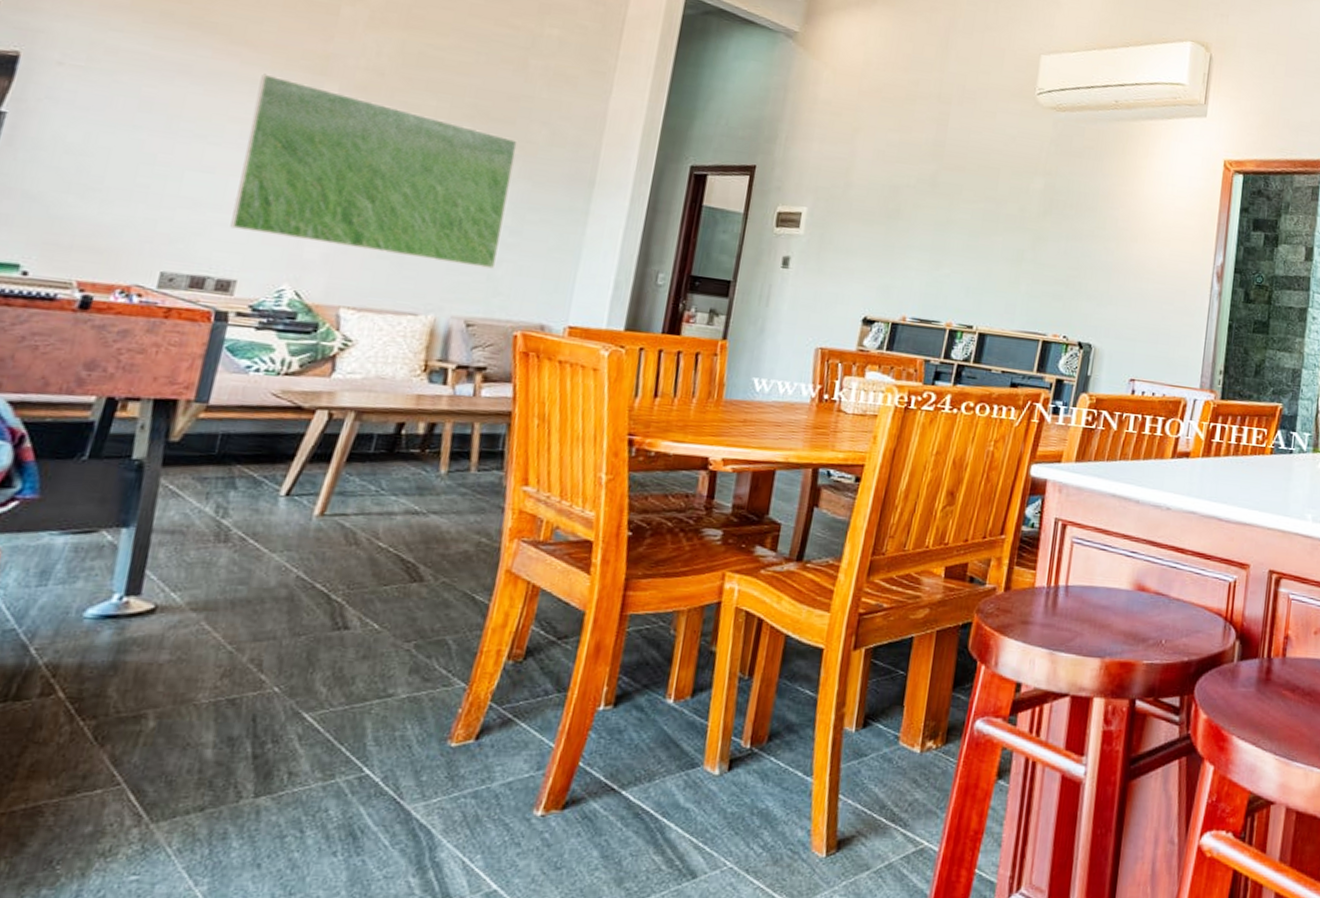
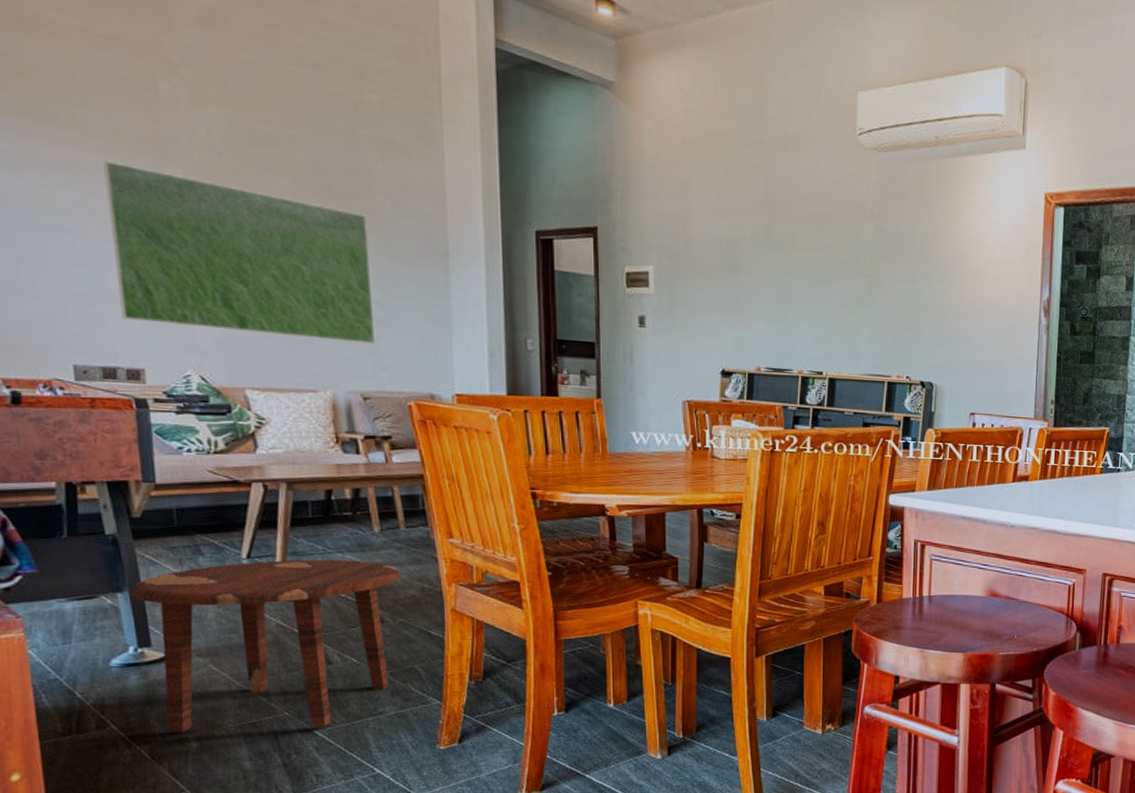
side table: none [127,500,458,709] -> present [130,559,400,732]

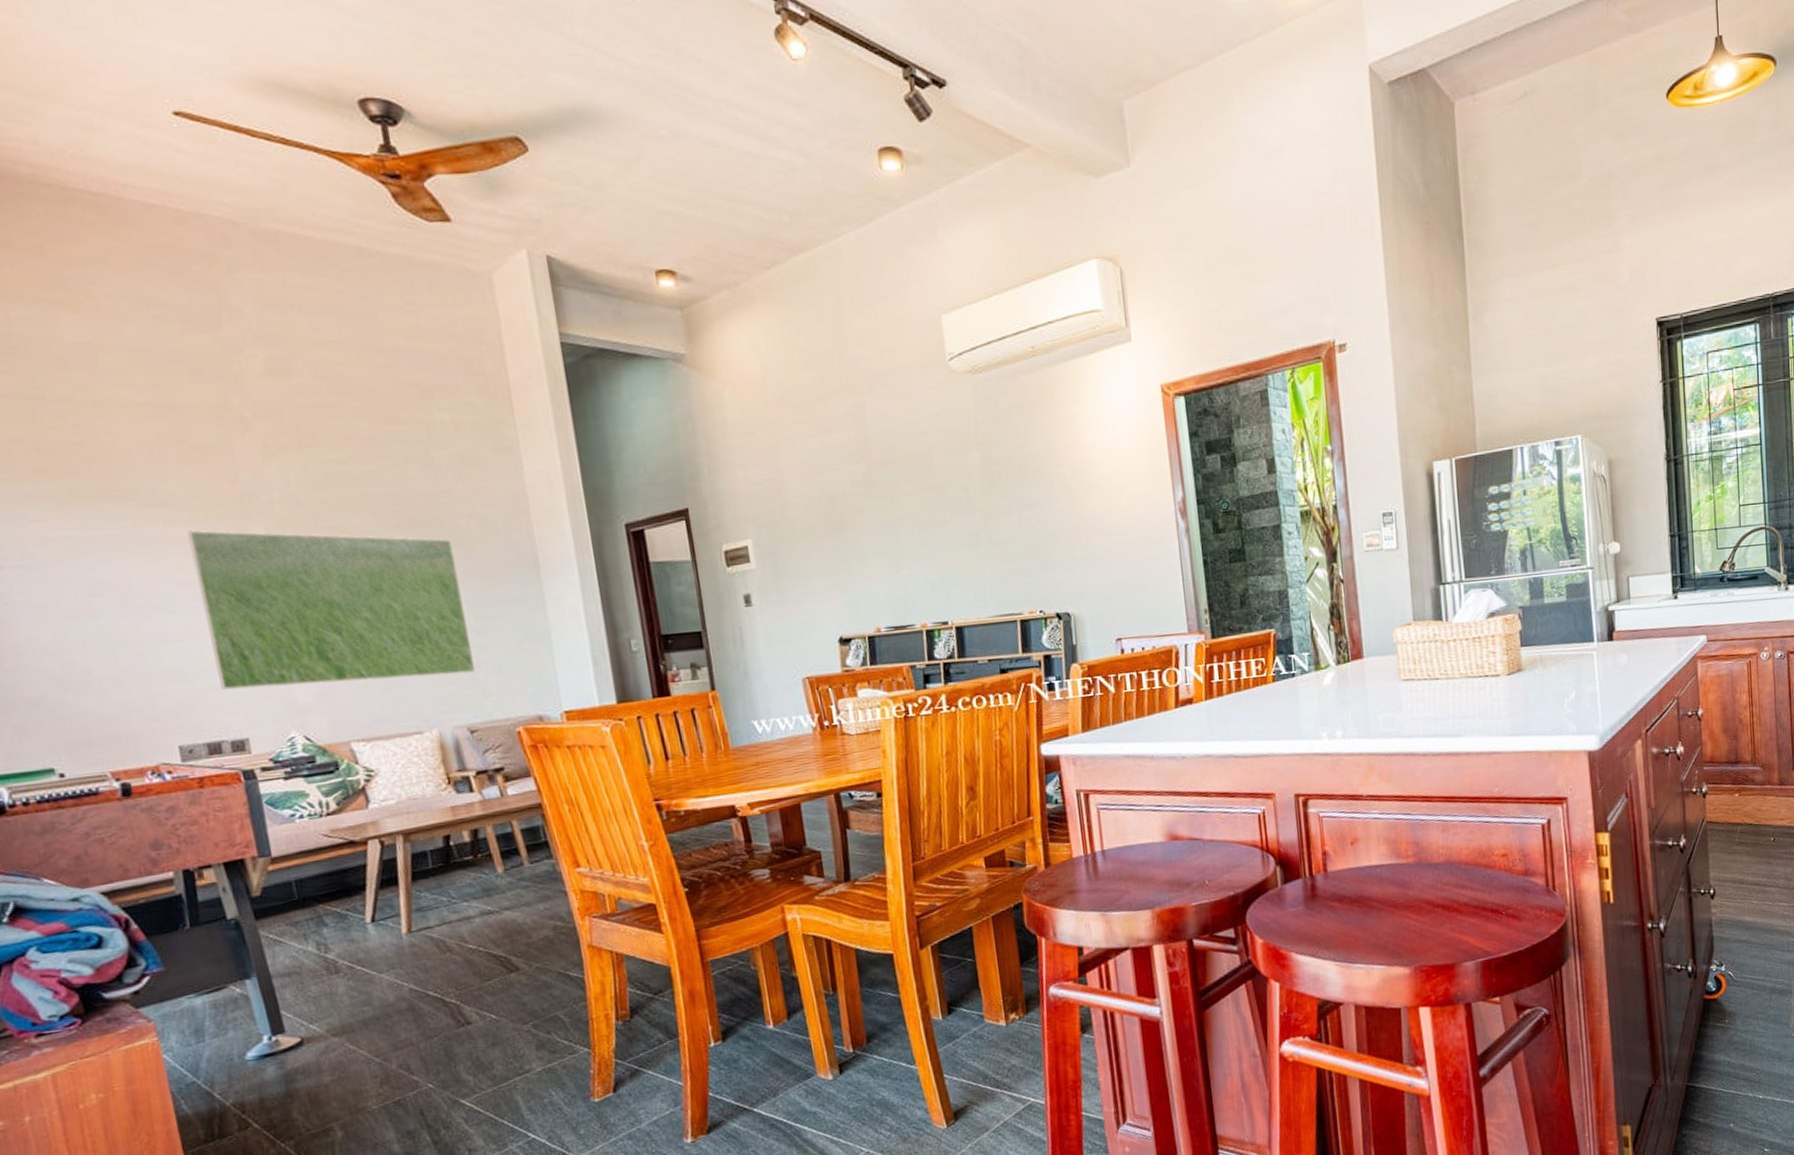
side table: present [130,559,400,732] -> none [258,905,533,1123]

